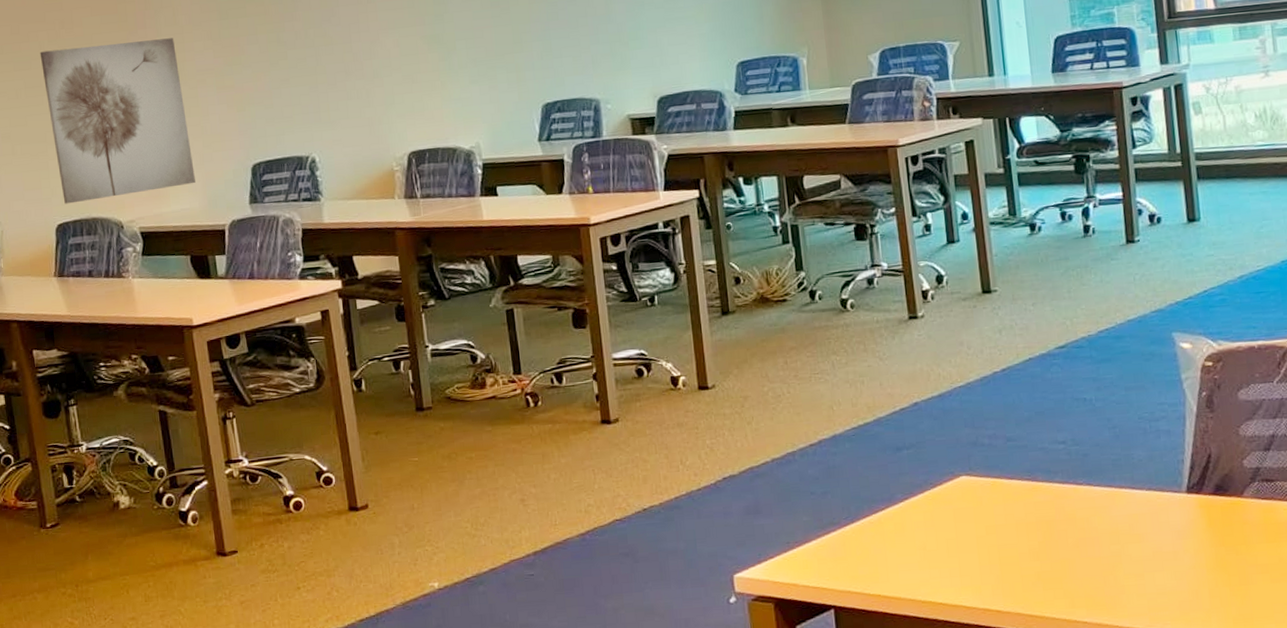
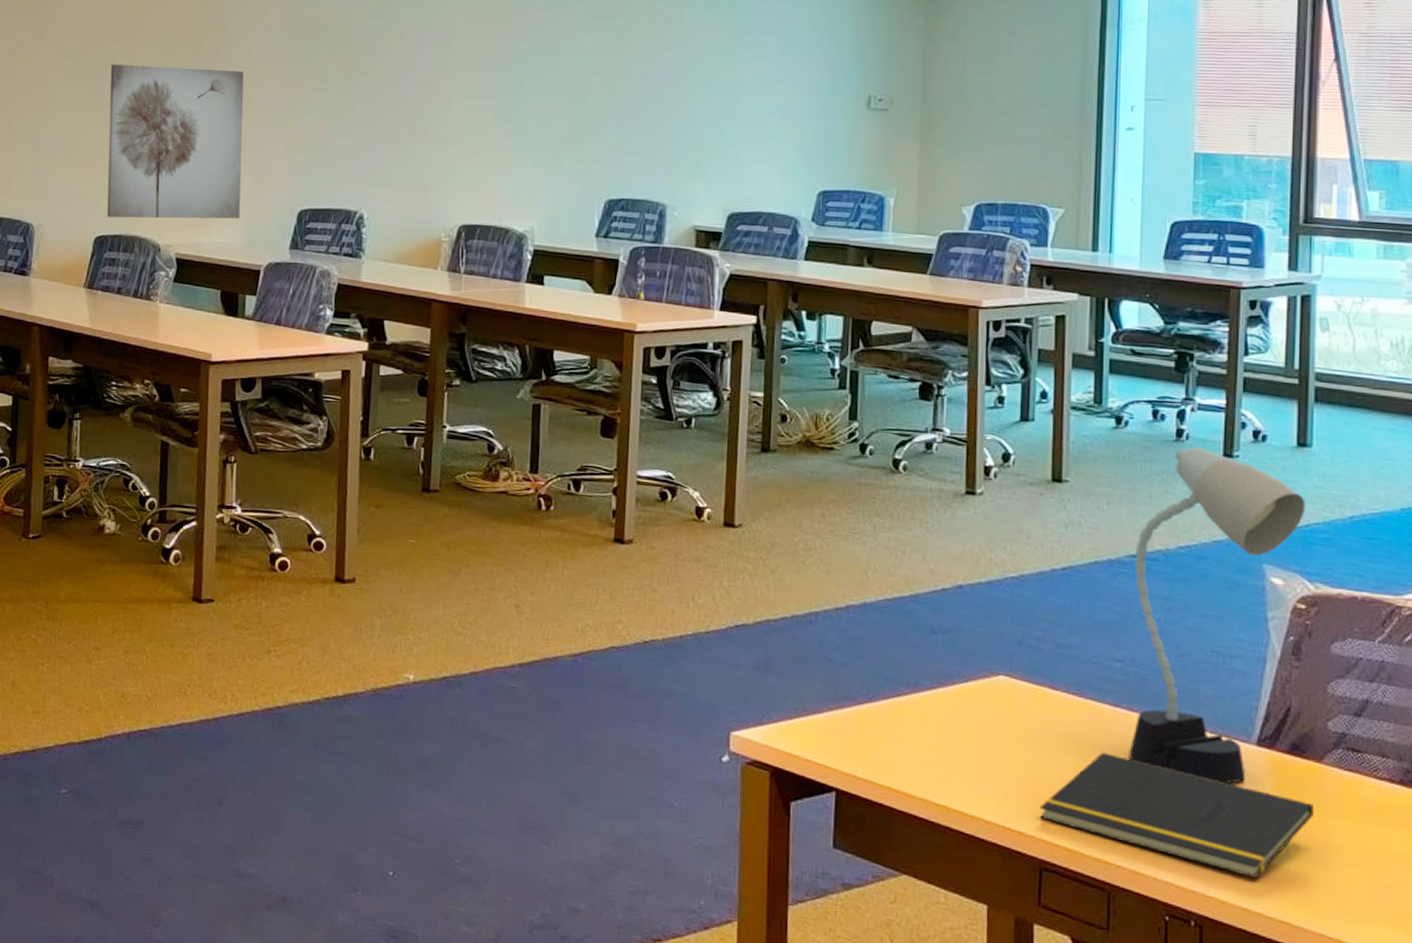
notepad: none [1011,525,1241,609] -> present [1039,752,1314,878]
desk lamp: none [1062,239,1202,532] -> present [1129,447,1306,784]

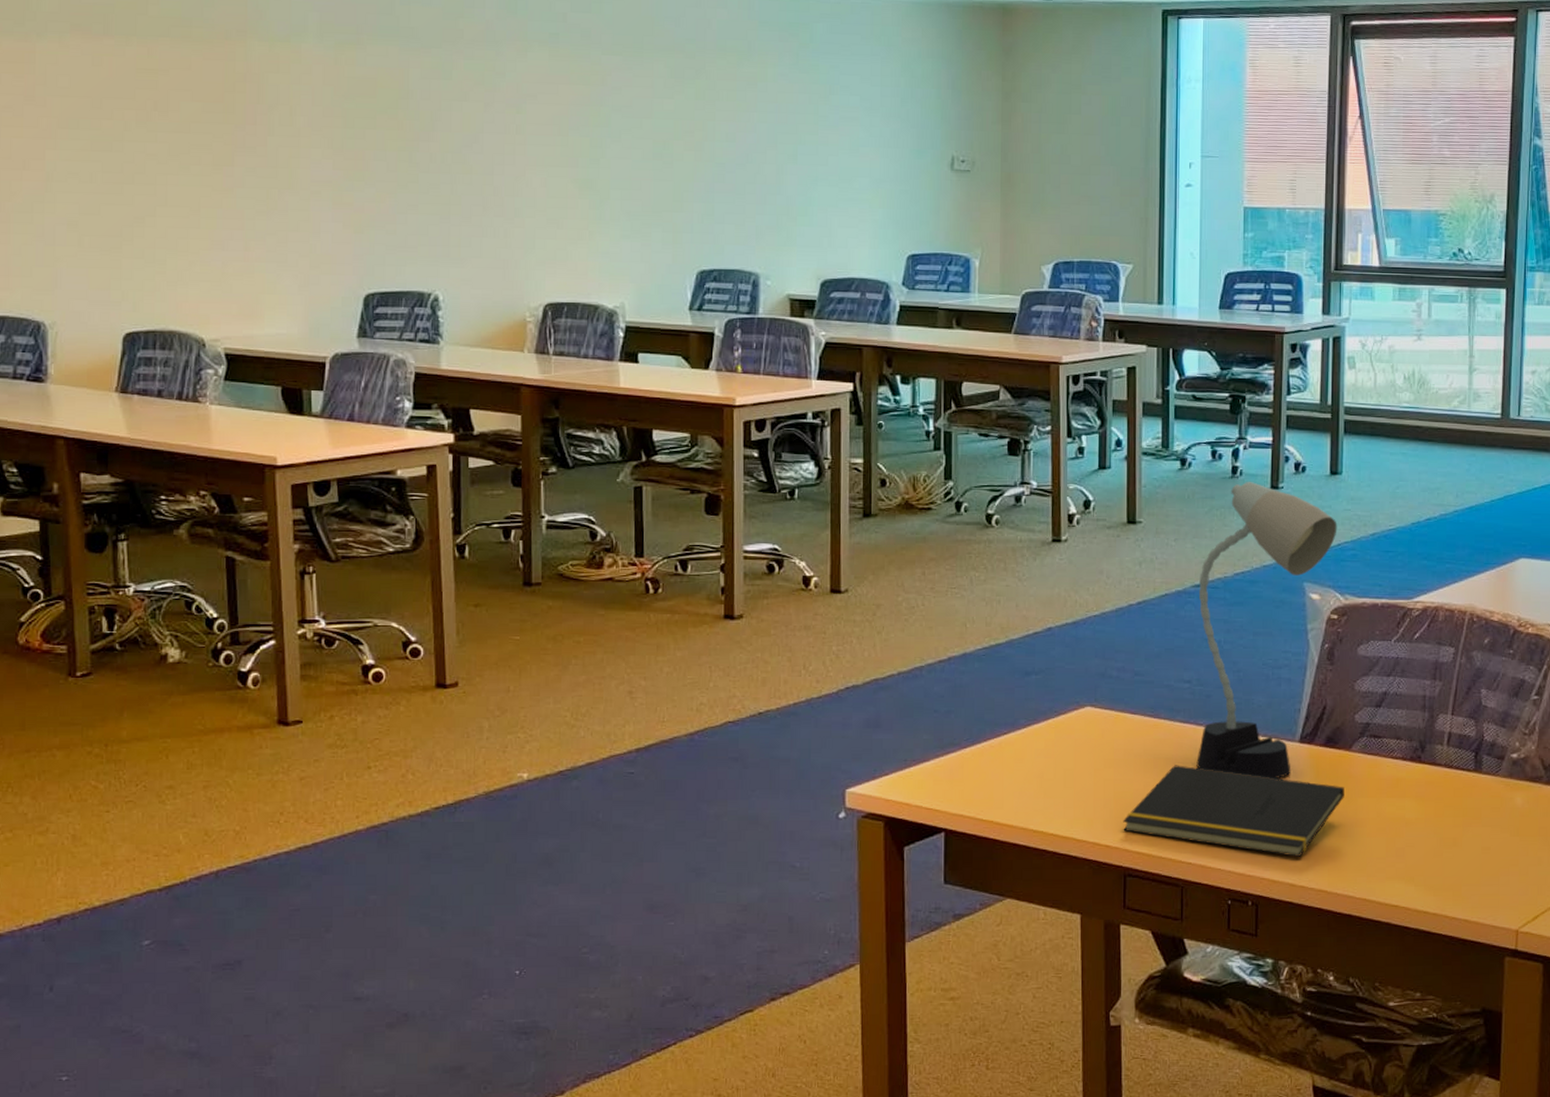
wall art: present [106,64,244,219] -> none [124,133,297,311]

